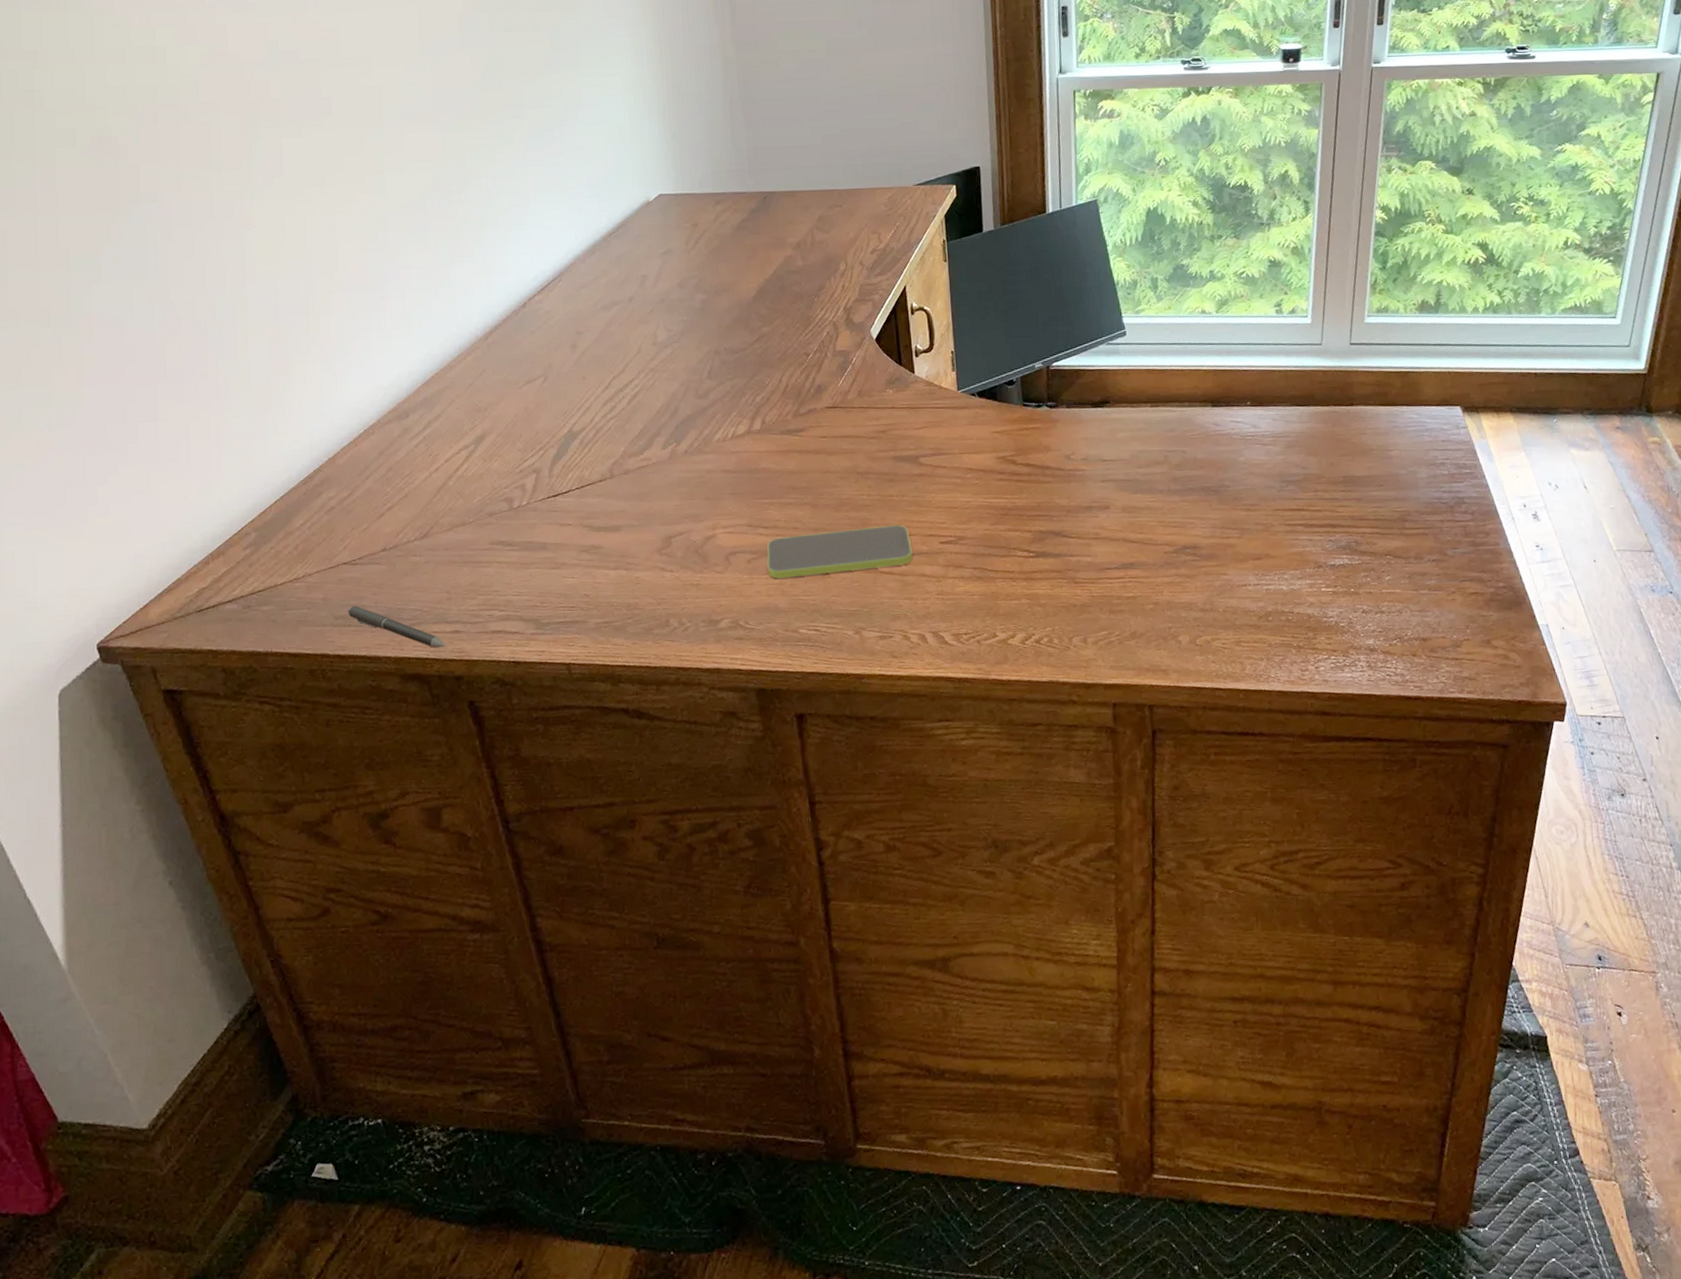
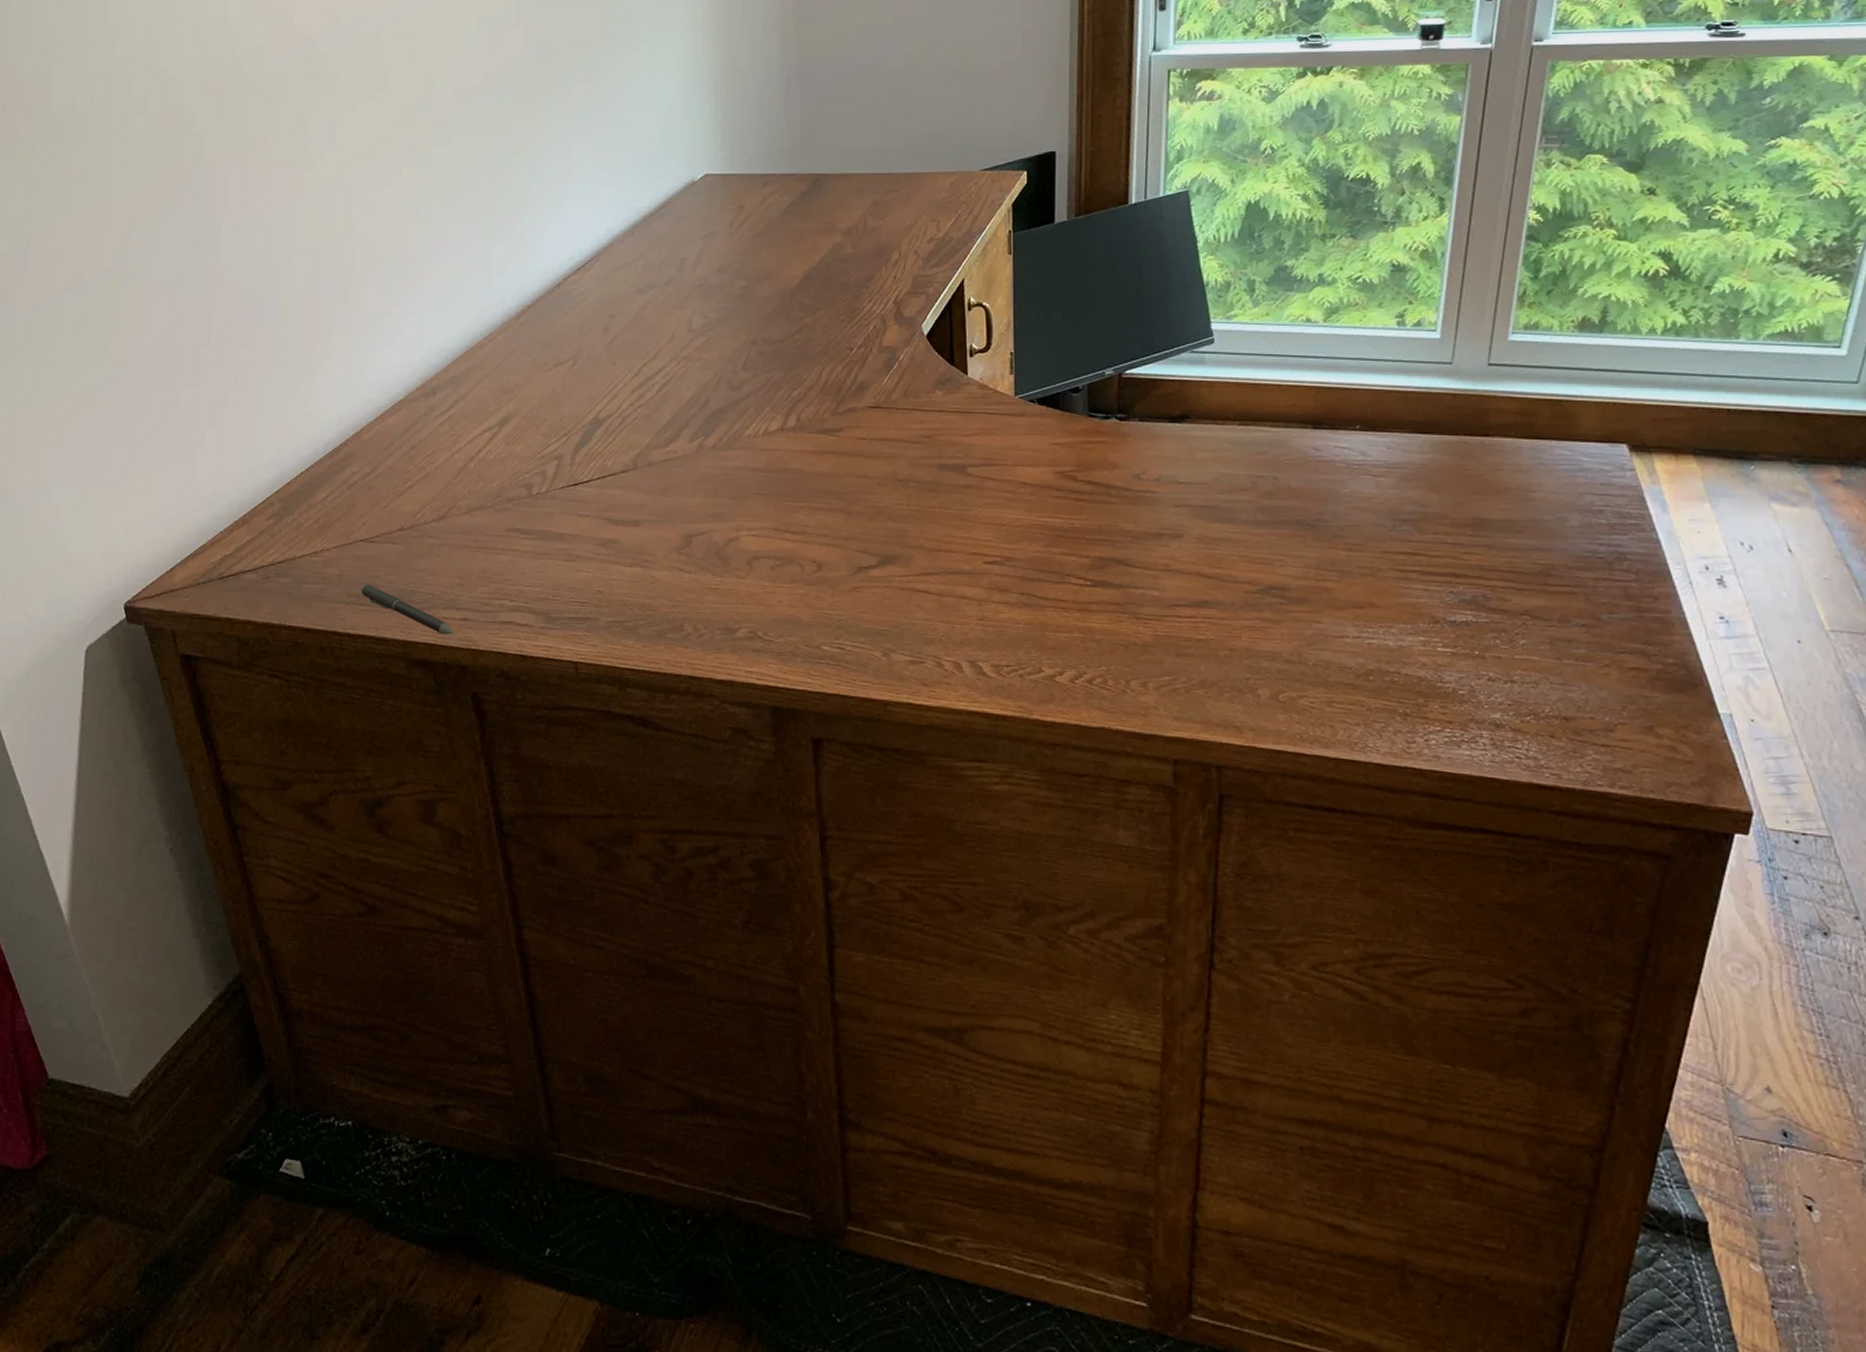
phone: present [767,524,913,579] -> none [792,539,952,589]

